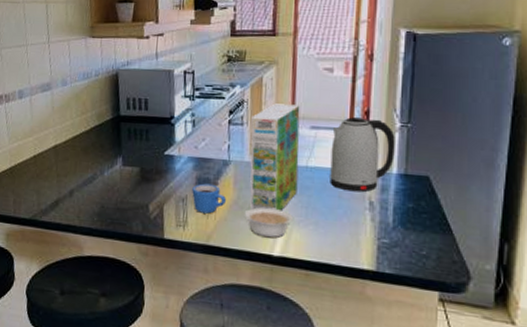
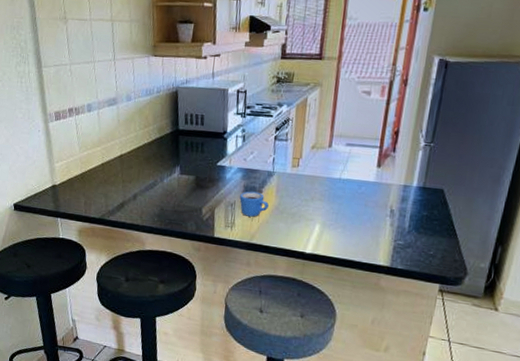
legume: present [245,207,293,238] -> none [284,212,325,238]
cereal box: present [249,103,300,211] -> none [289,122,339,216]
kettle: present [330,117,395,192] -> none [358,136,419,201]

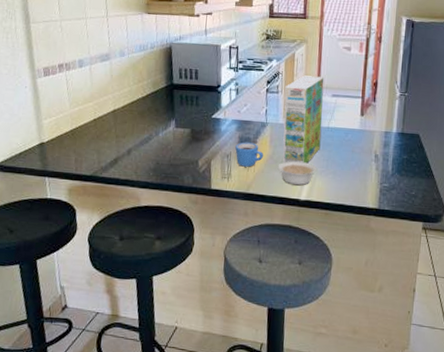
legume: none [284,212,325,238] -> present [279,161,316,186]
cereal box: none [289,122,339,216] -> present [283,75,324,164]

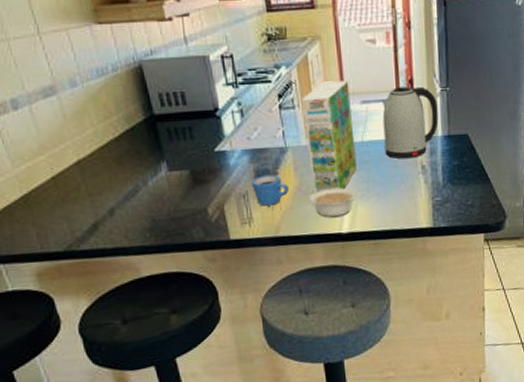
kettle: none [345,87,396,147] -> present [382,86,439,159]

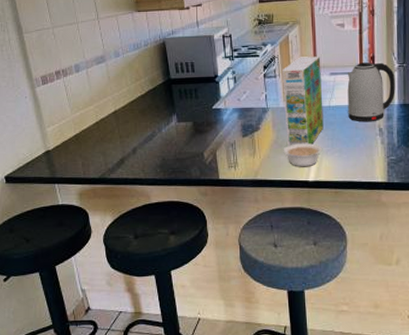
mug: present [252,174,289,206] -> none [239,129,267,154]

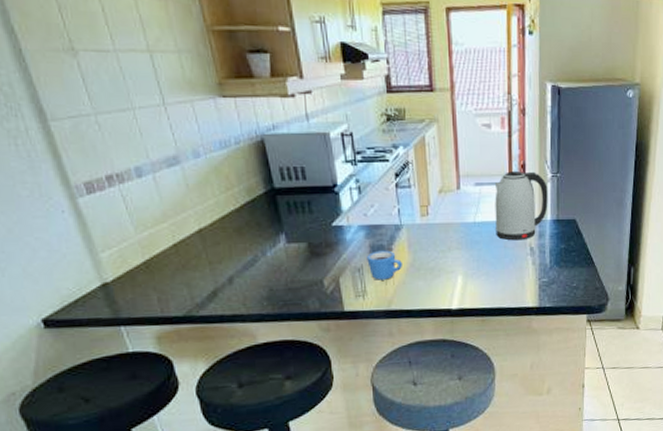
mug: none [239,129,267,154] -> present [367,250,402,280]
cereal box: present [282,56,324,146] -> none [418,163,468,270]
legume: present [284,143,322,167] -> none [422,266,466,294]

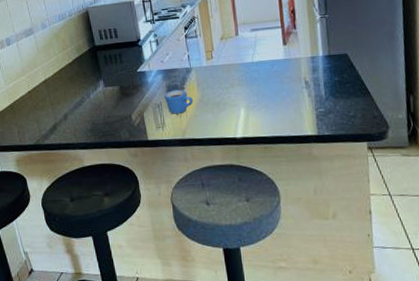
kettle: present [495,171,548,241] -> none [269,15,319,76]

